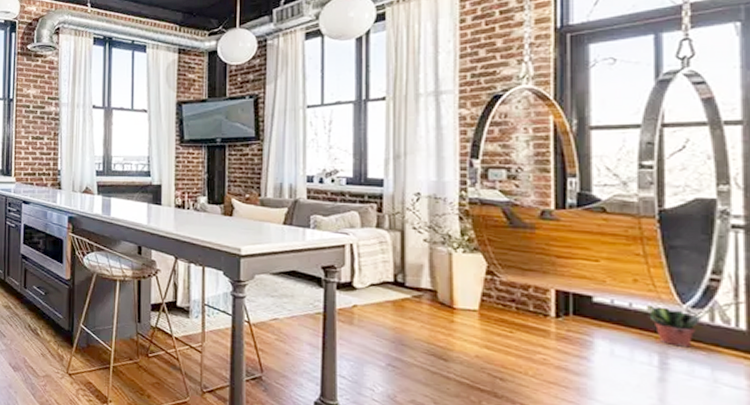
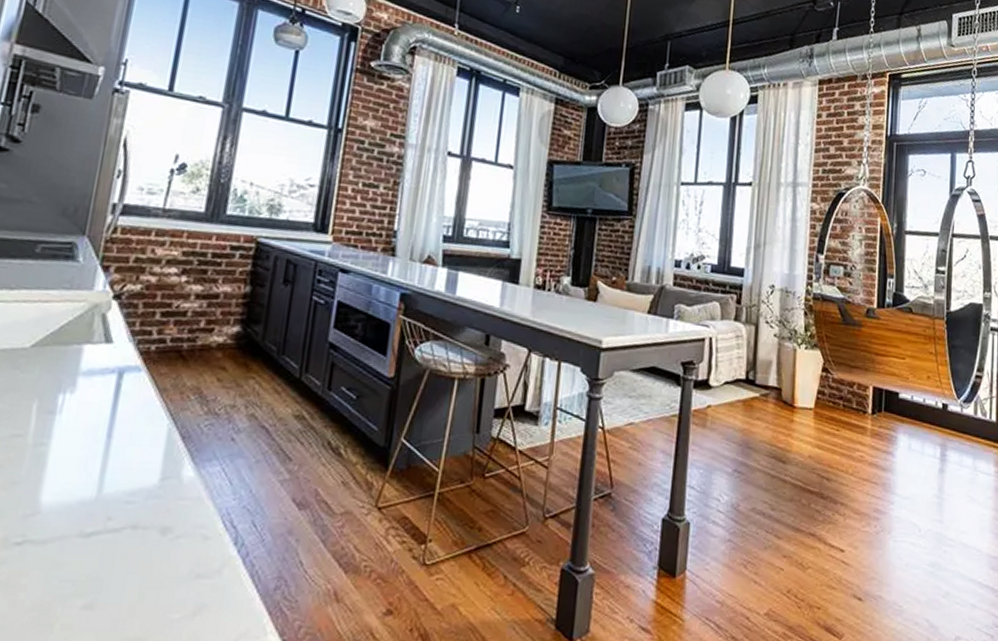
potted plant: present [647,306,712,348] -> none [935,400,976,439]

